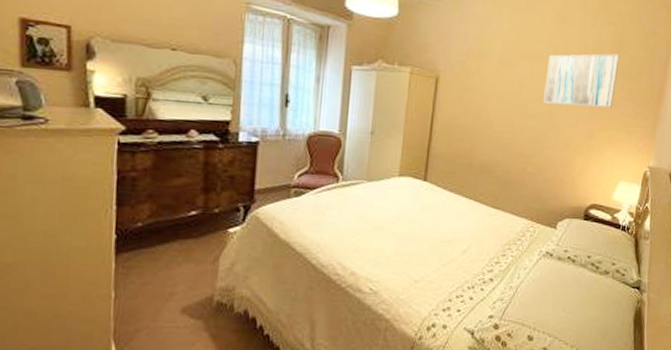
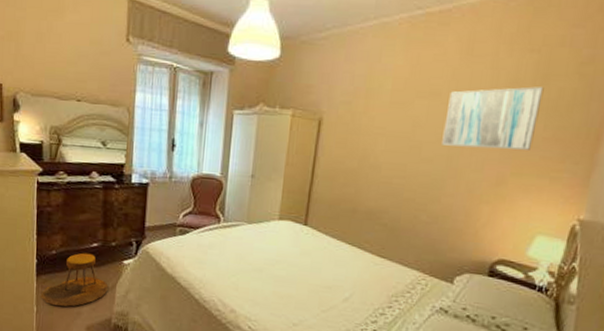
stool: none [120,223,210,287] -> present [40,252,108,307]

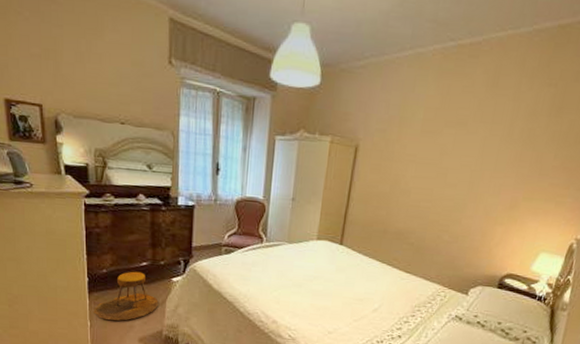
wall art: present [442,86,544,150] -> none [465,119,558,177]

